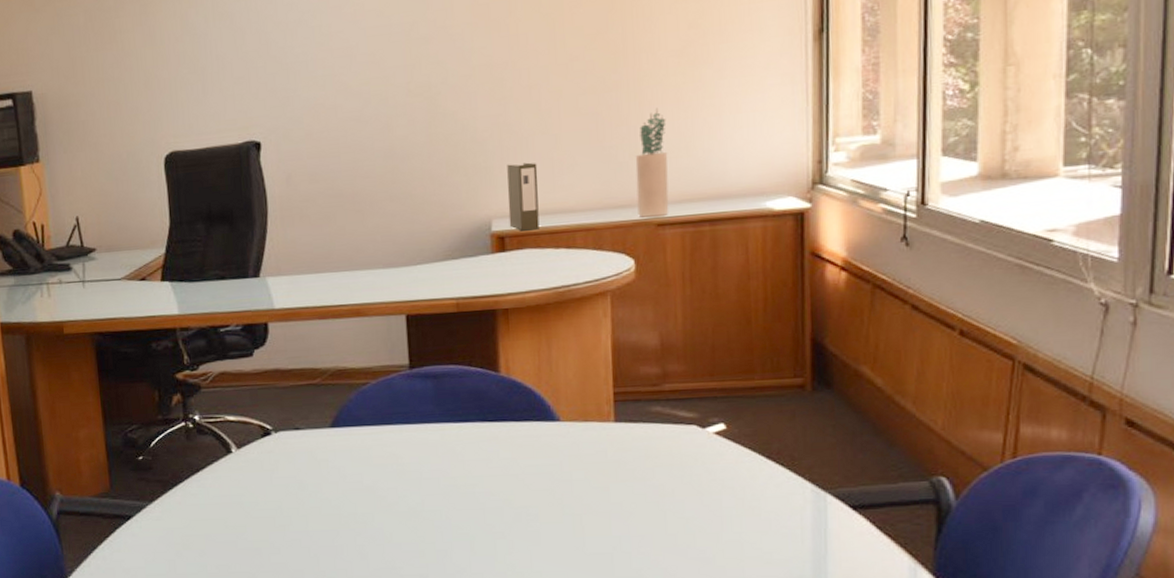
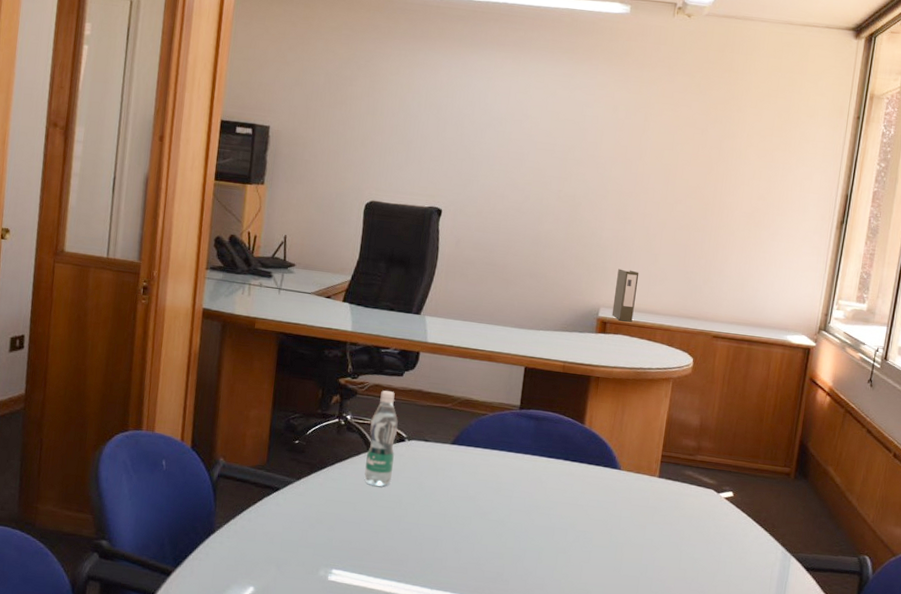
bottle: none [224,377,263,495] -> present [364,390,398,487]
vase: present [635,108,669,218] -> none [701,251,732,331]

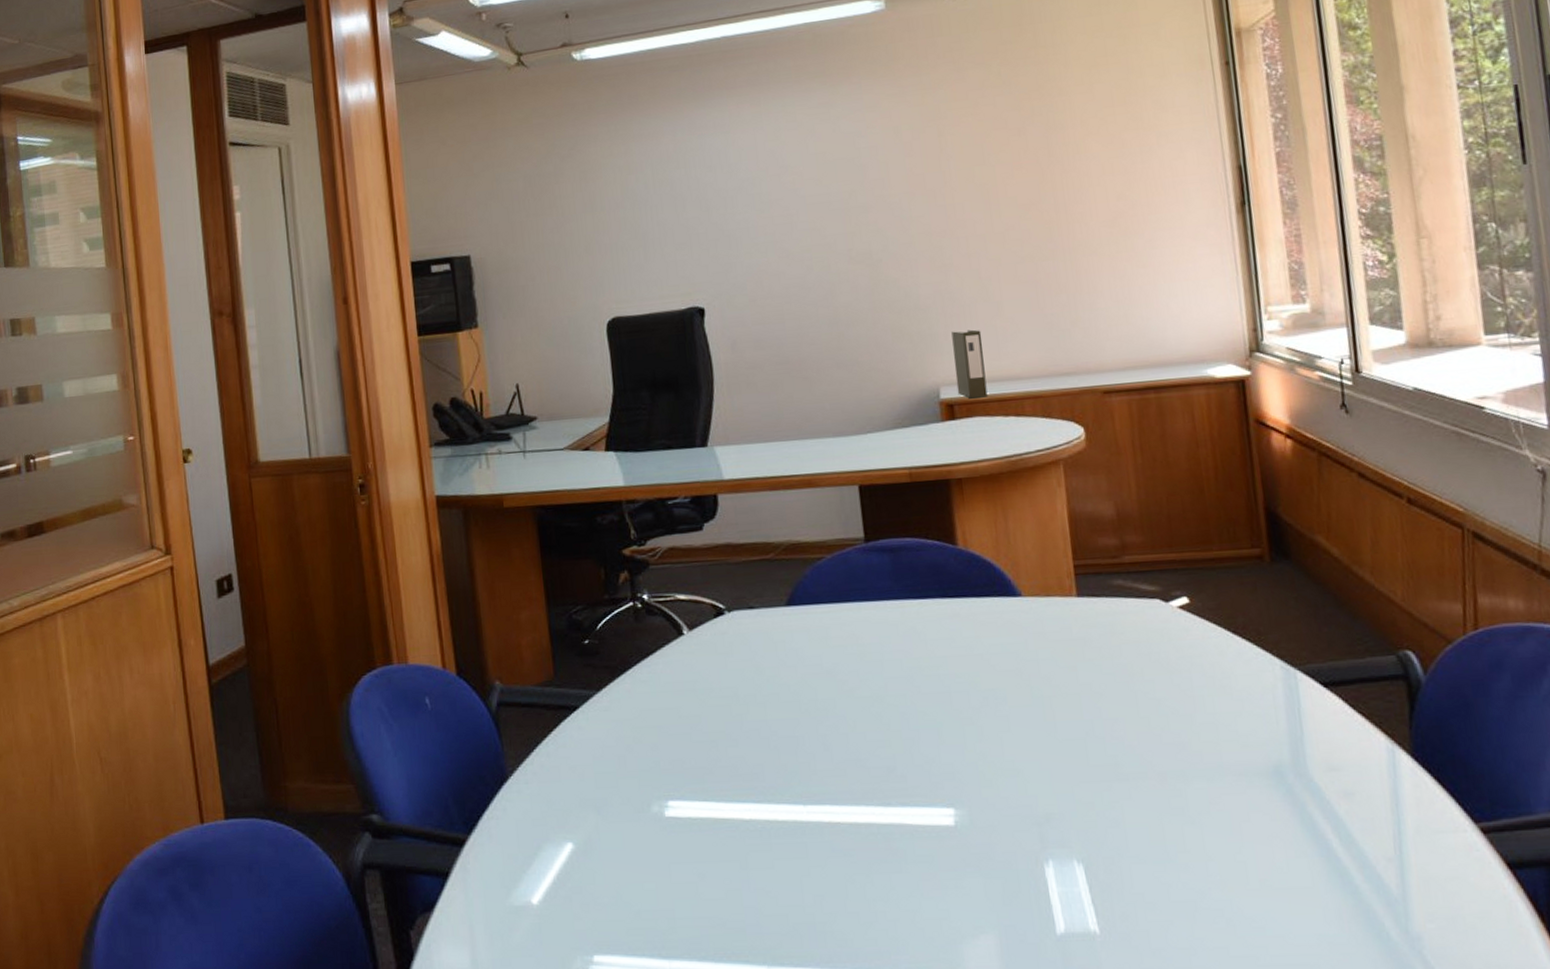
bottle: present [364,390,398,487] -> none [674,552,718,681]

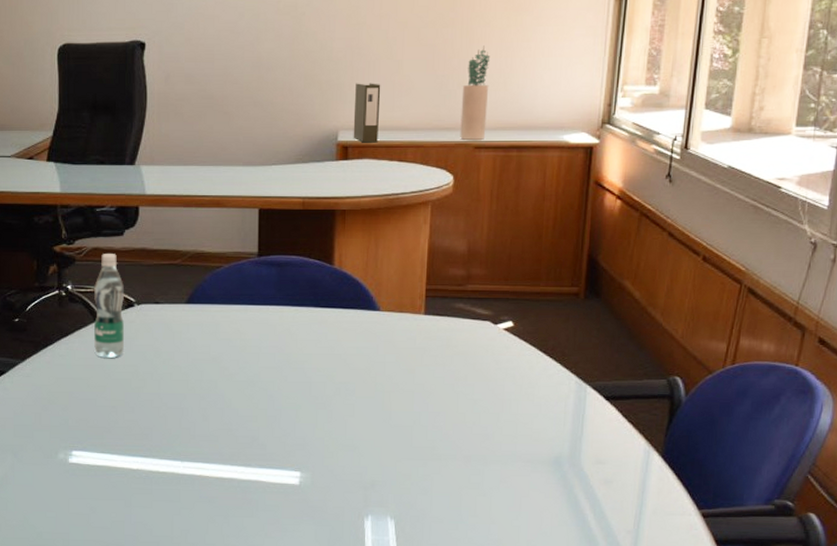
bottle: none [674,552,718,681] -> present [94,254,124,359]
vase: none [1076,276,1114,385] -> present [460,46,491,140]

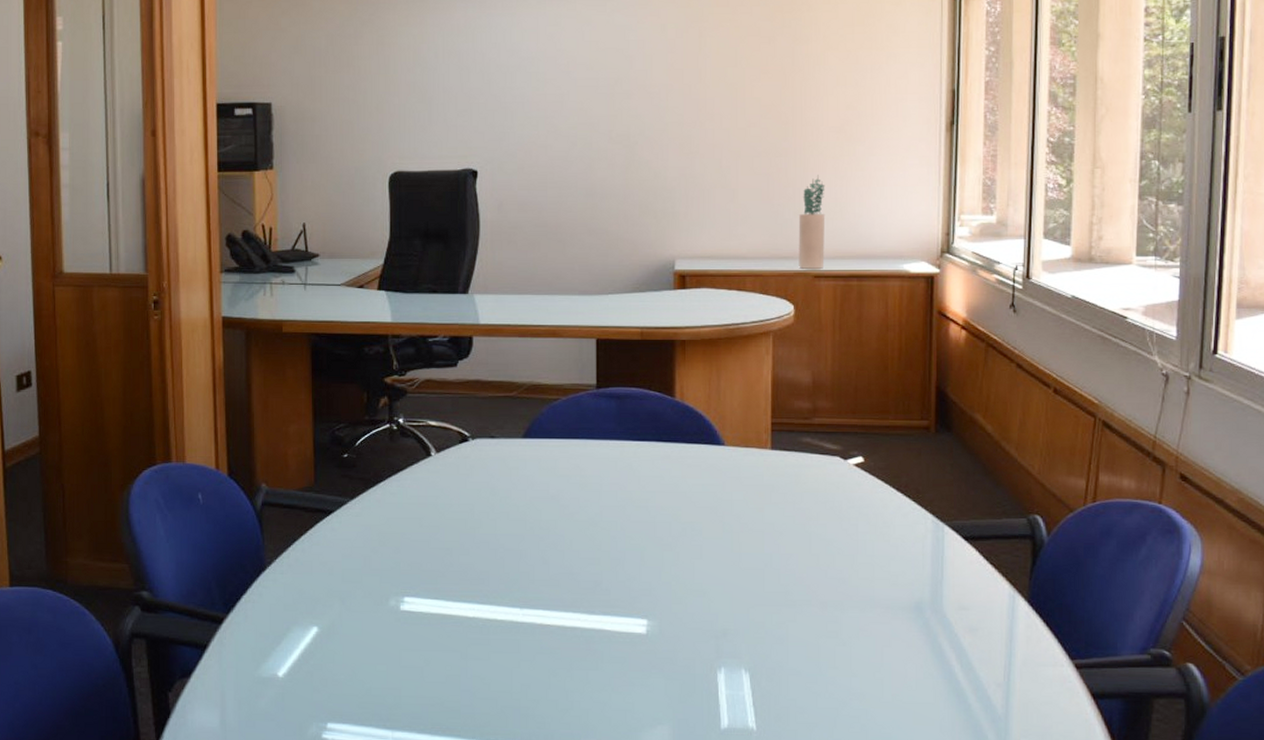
bottle: present [94,254,124,359] -> none [427,385,458,497]
binder: present [353,83,381,143] -> none [690,211,717,272]

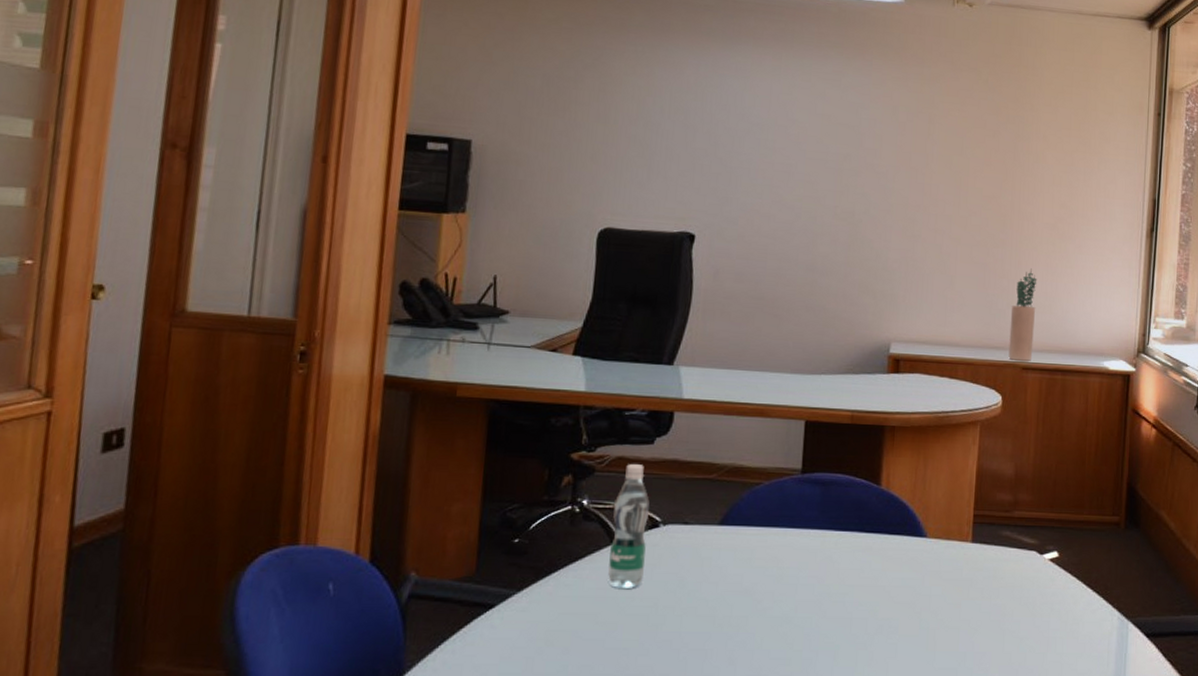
bottle: none [427,385,458,497] -> present [608,464,650,590]

